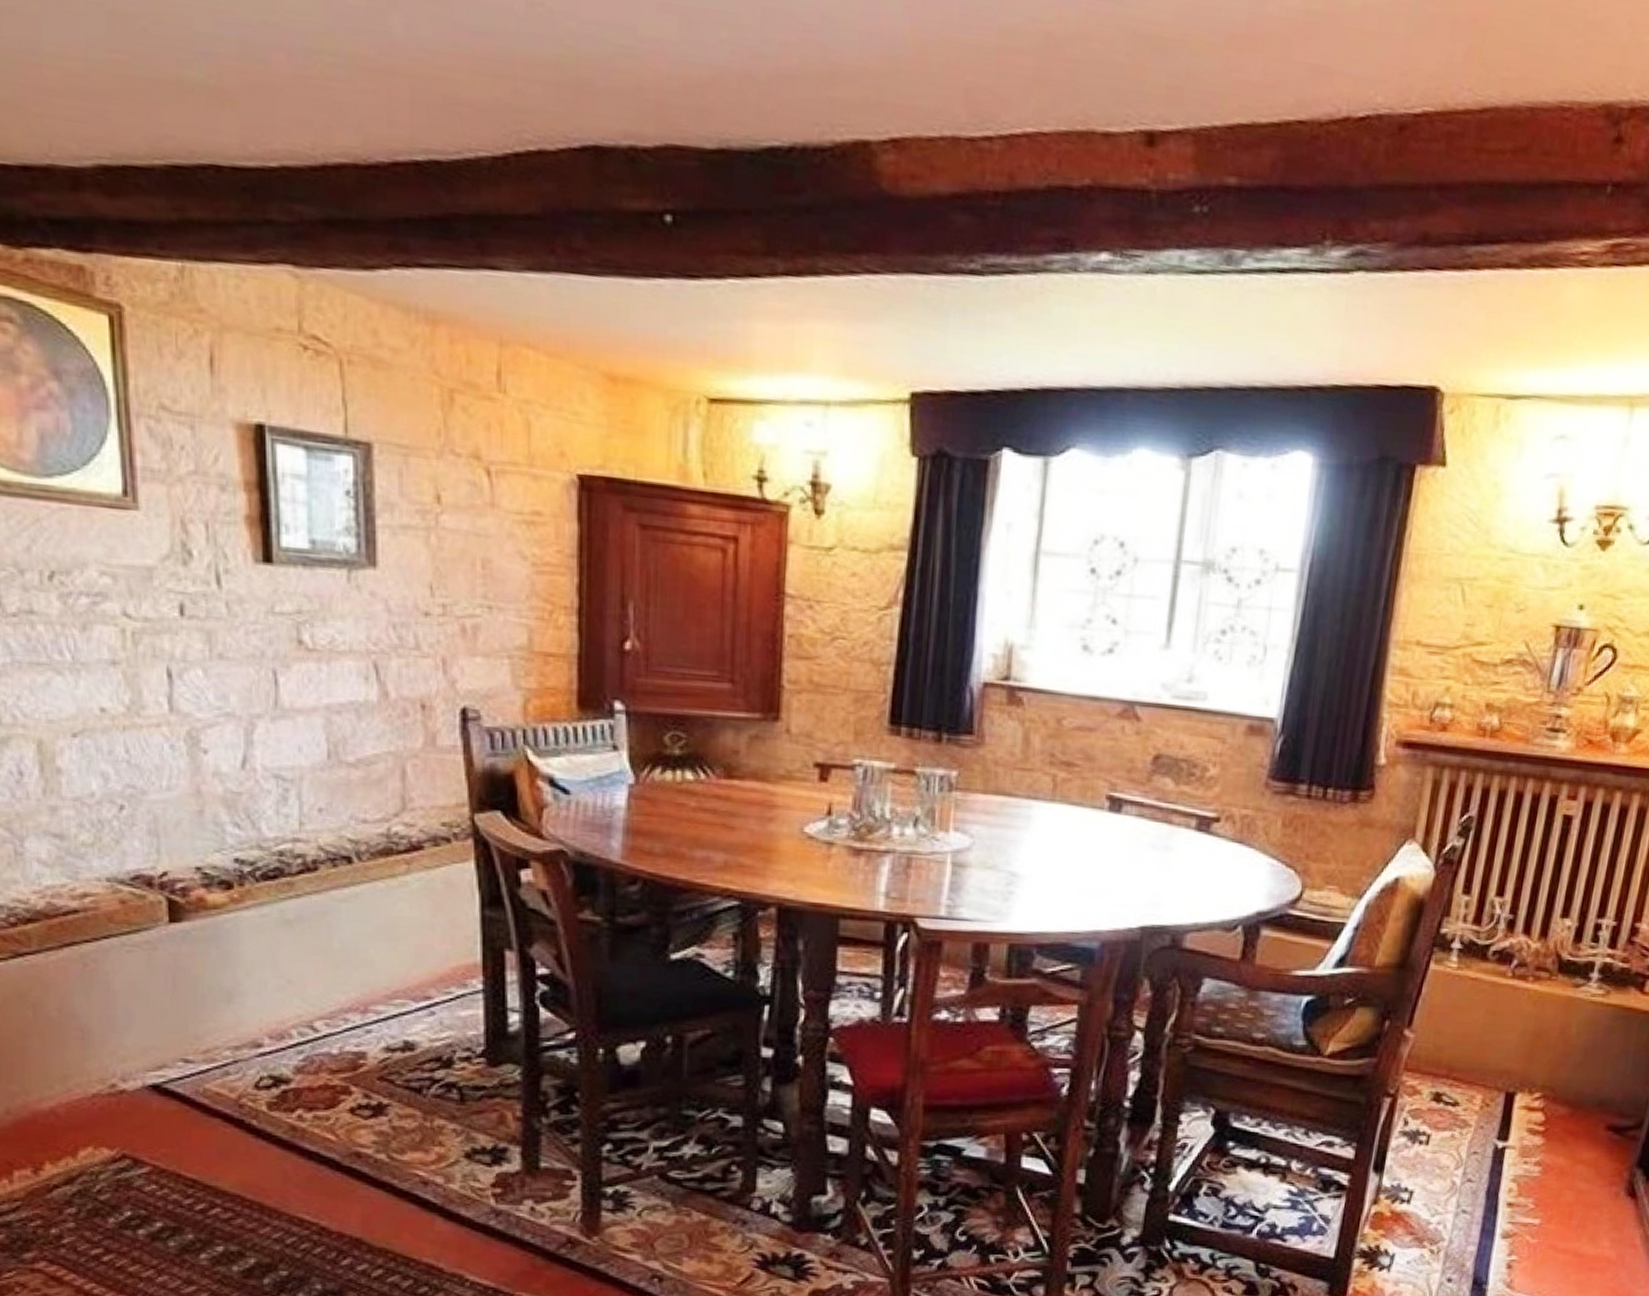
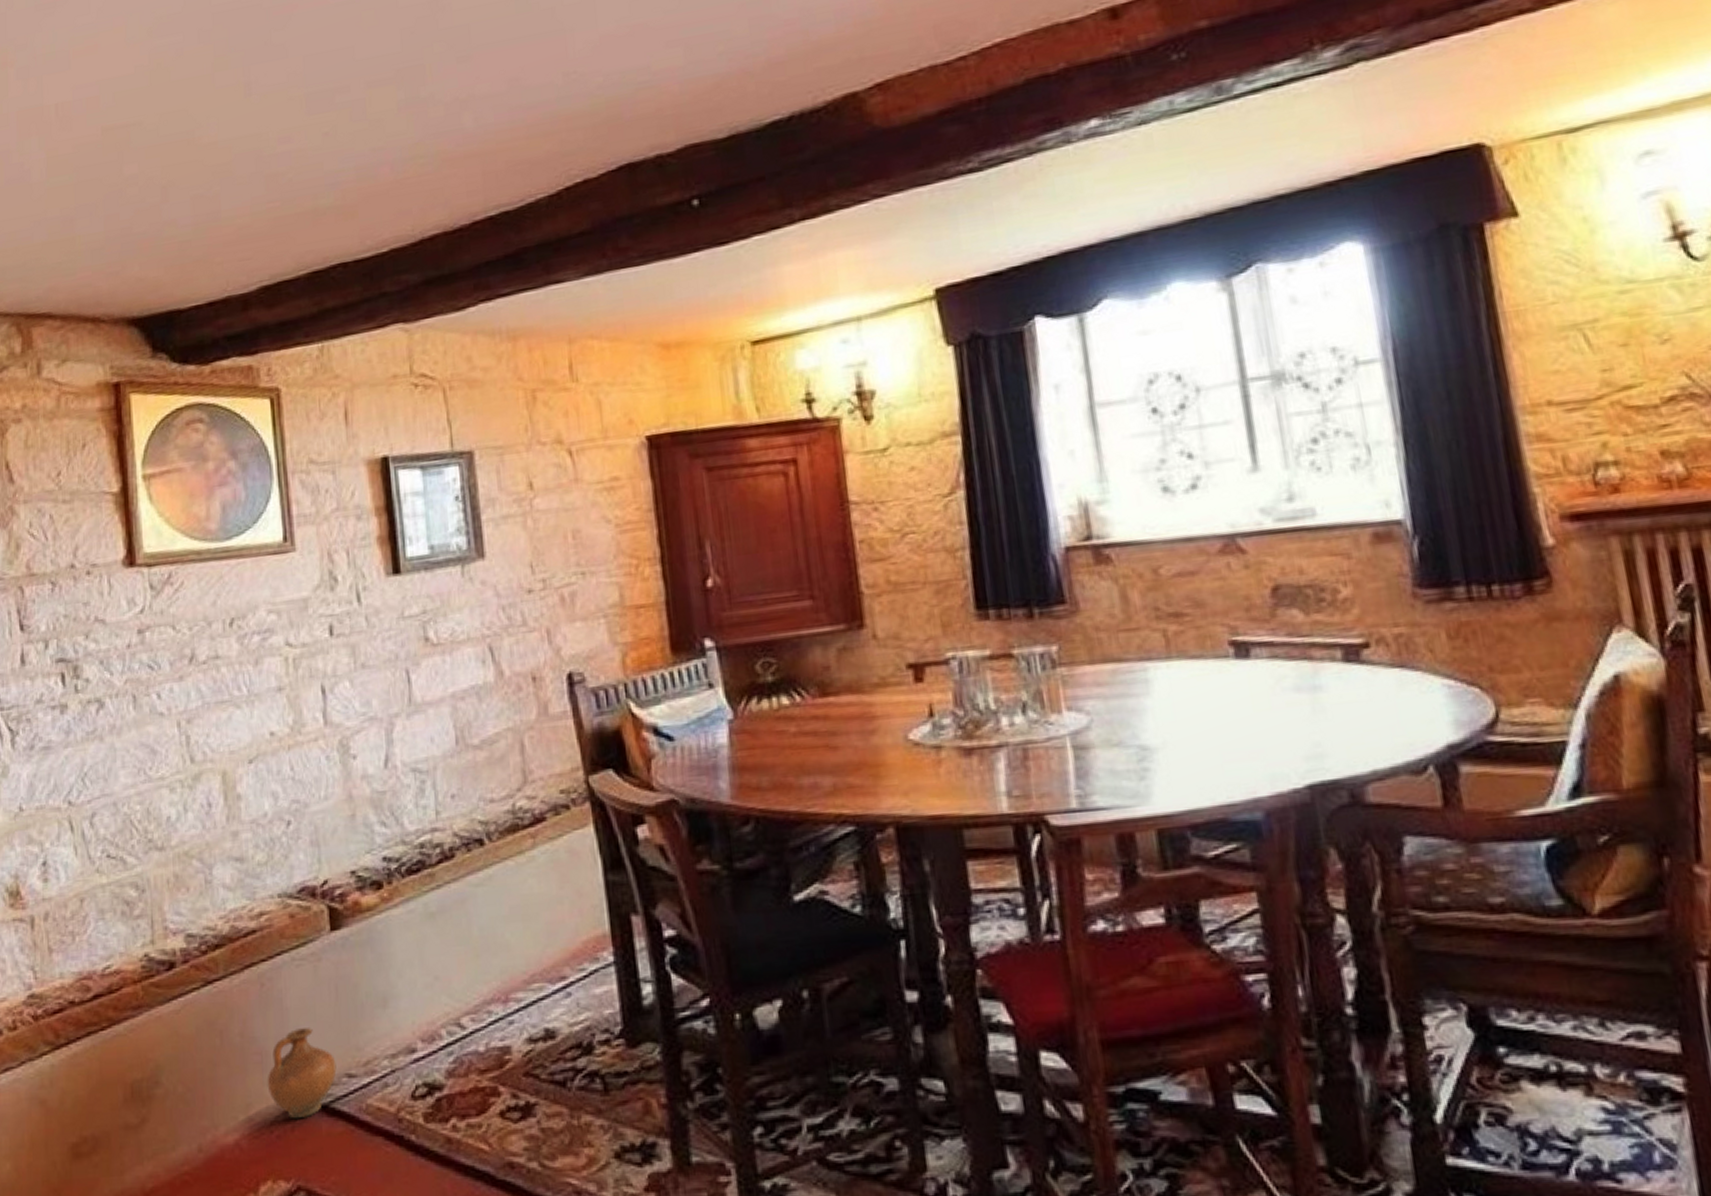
ceramic jug: none [89,1011,171,1095] -> present [267,1028,337,1119]

